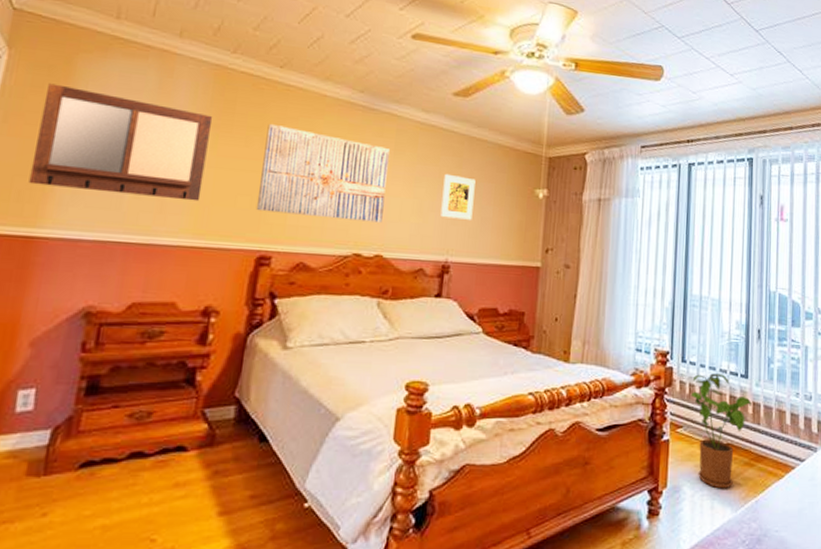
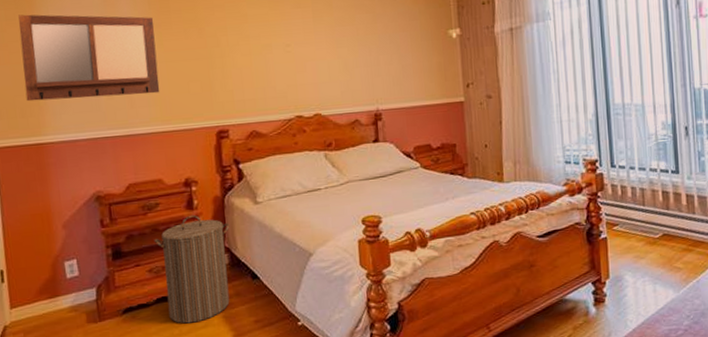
laundry hamper: none [140,351,247,490] -> present [154,214,230,324]
wall art: present [256,123,390,223] -> none [200,14,315,93]
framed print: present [440,173,476,220] -> none [362,30,394,72]
house plant: present [690,373,752,489] -> none [623,172,685,274]

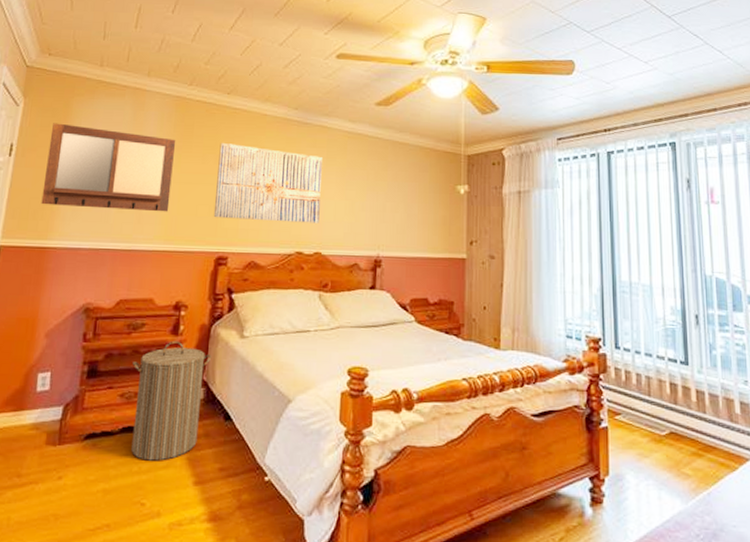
wall art: none [200,14,315,93] -> present [213,142,322,223]

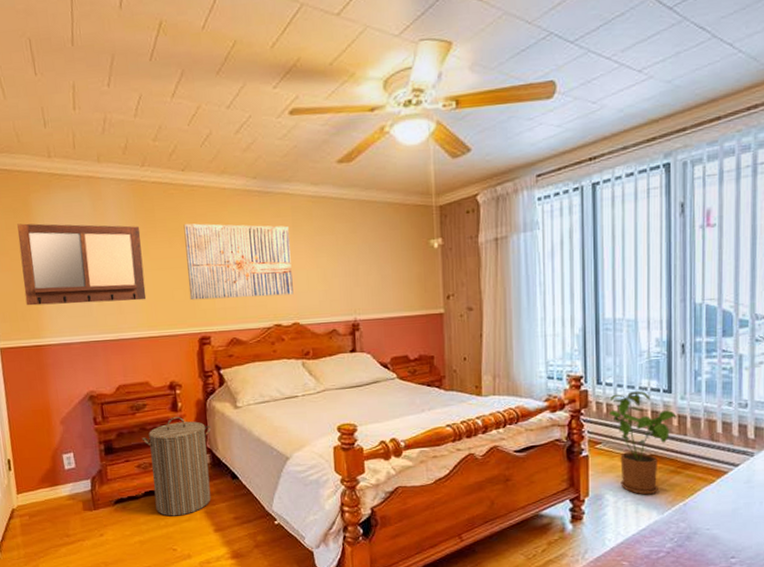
house plant: none [627,360,695,479] -> present [608,391,677,495]

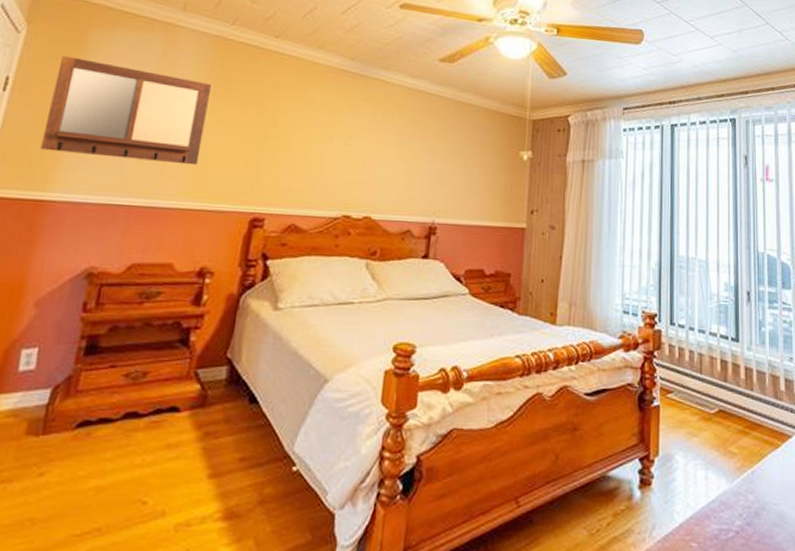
laundry hamper: present [142,416,212,516] -> none [134,312,239,452]
wall art: present [183,223,294,301] -> none [250,90,378,185]
house plant: present [608,391,677,495] -> none [680,337,744,458]

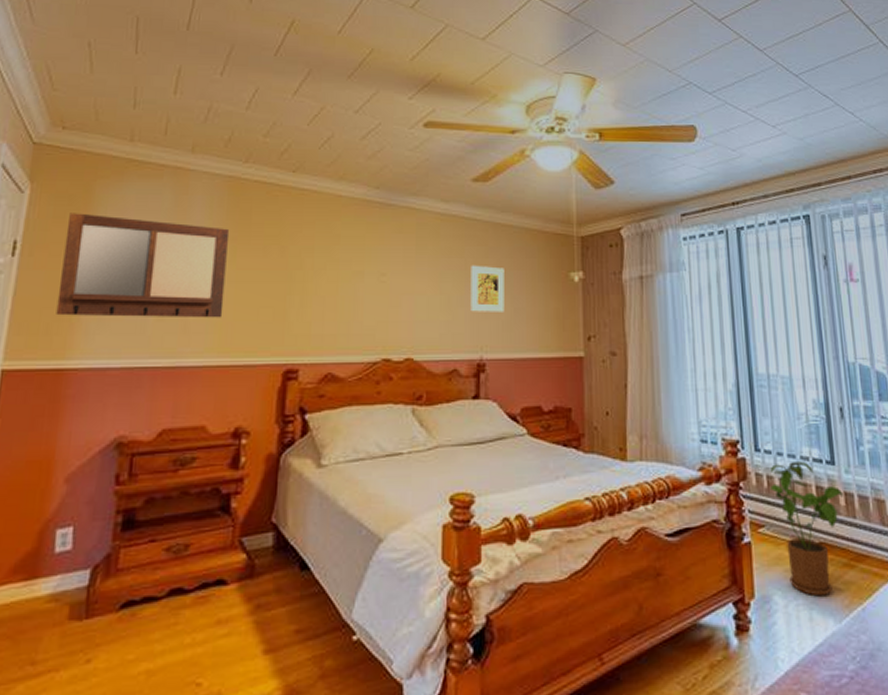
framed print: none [427,136,461,182] -> present [471,265,505,312]
house plant: none [680,337,744,458] -> present [769,462,844,597]

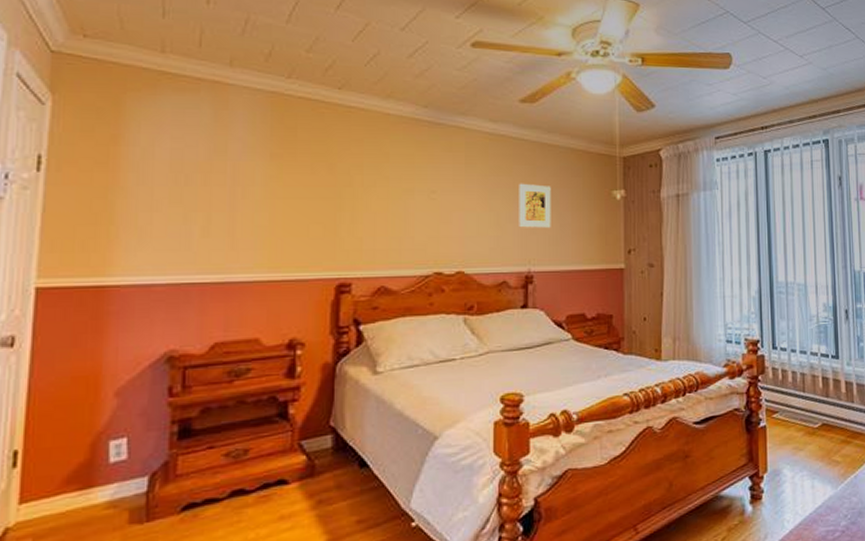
writing board: present [56,213,230,318] -> none [92,126,275,235]
house plant: present [769,462,844,597] -> none [783,357,845,468]

